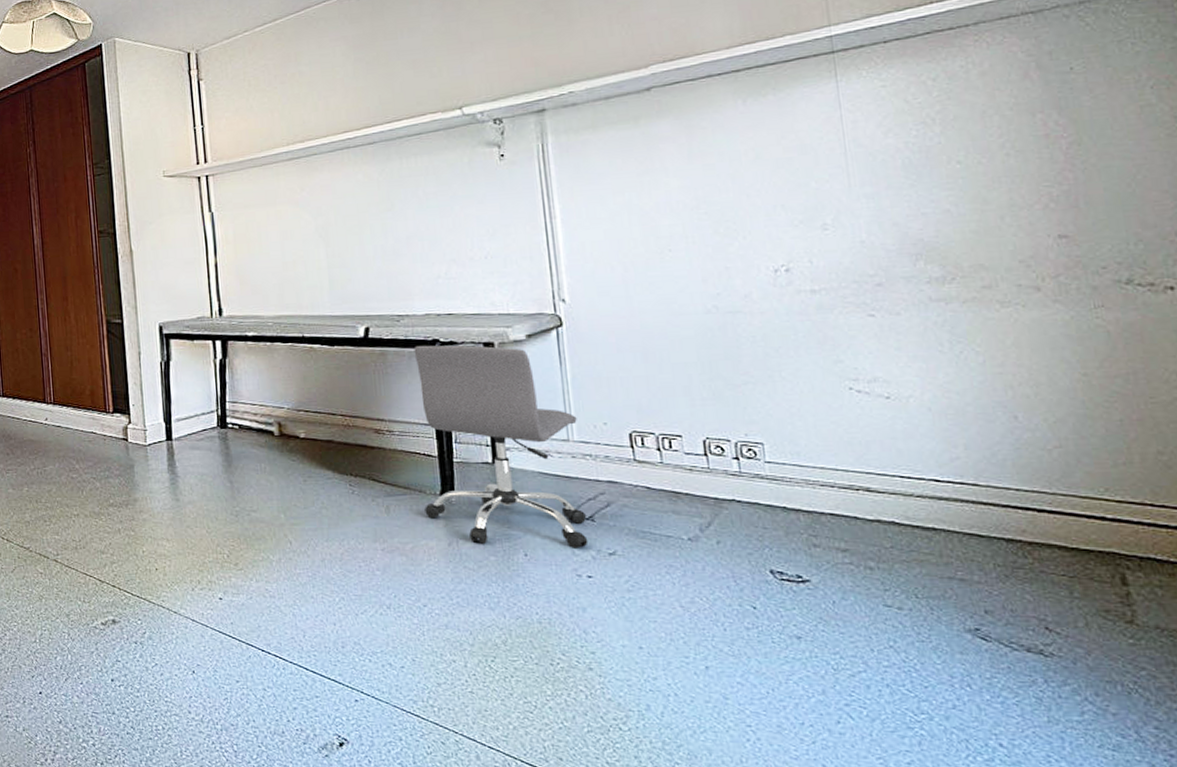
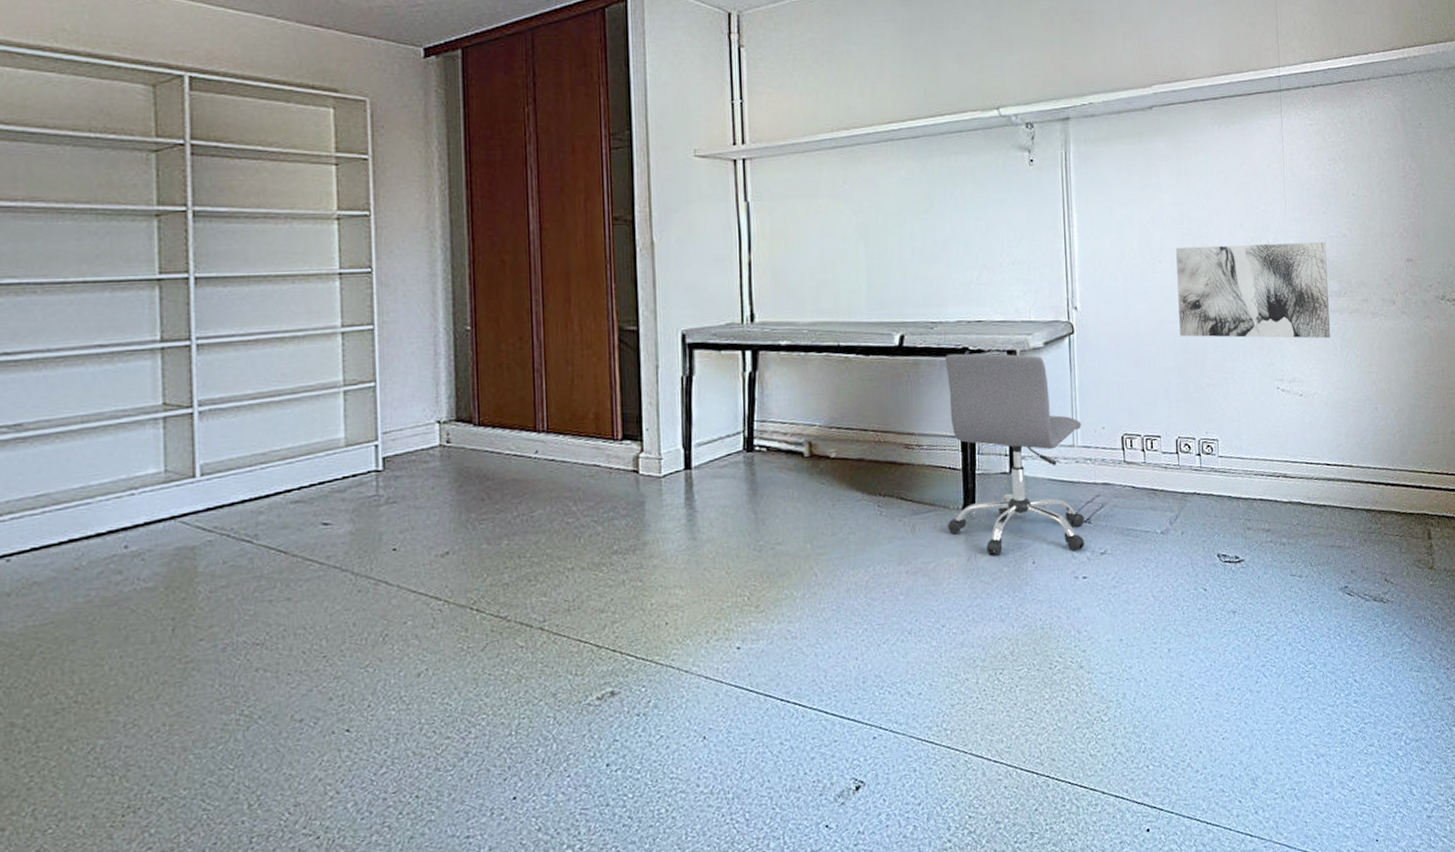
wall art: none [691,220,932,333] -> present [1176,242,1331,339]

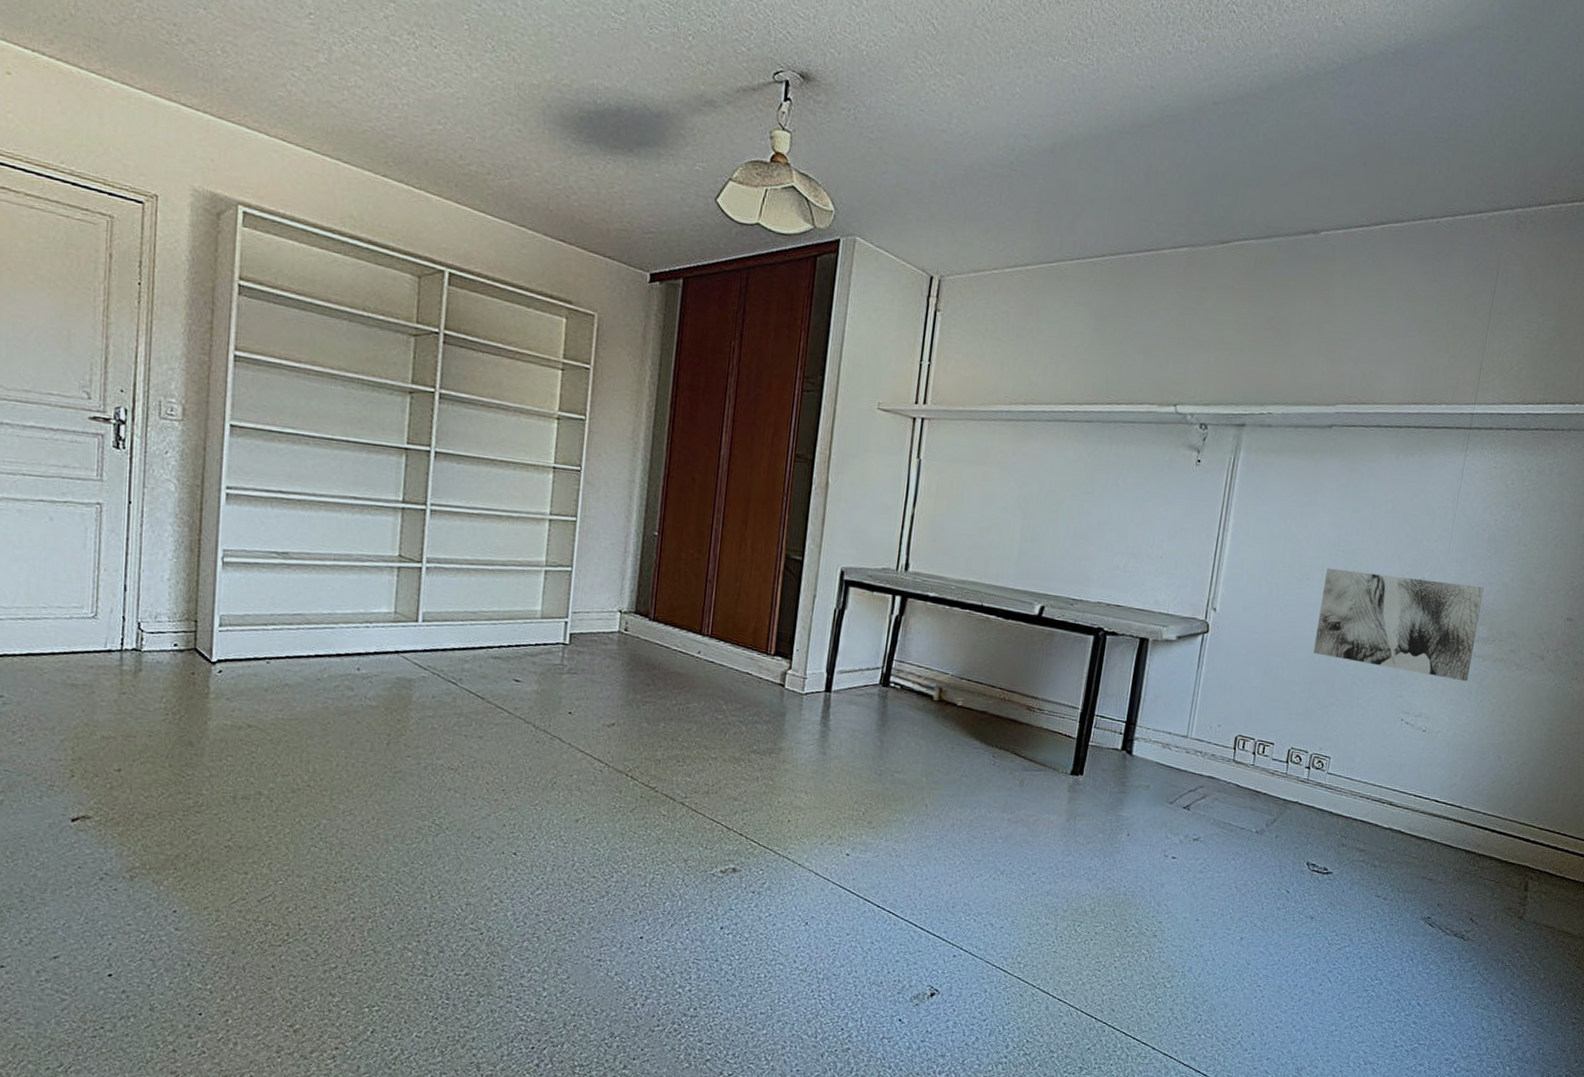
chair: present [945,353,1085,556] -> none [1053,631,1199,833]

